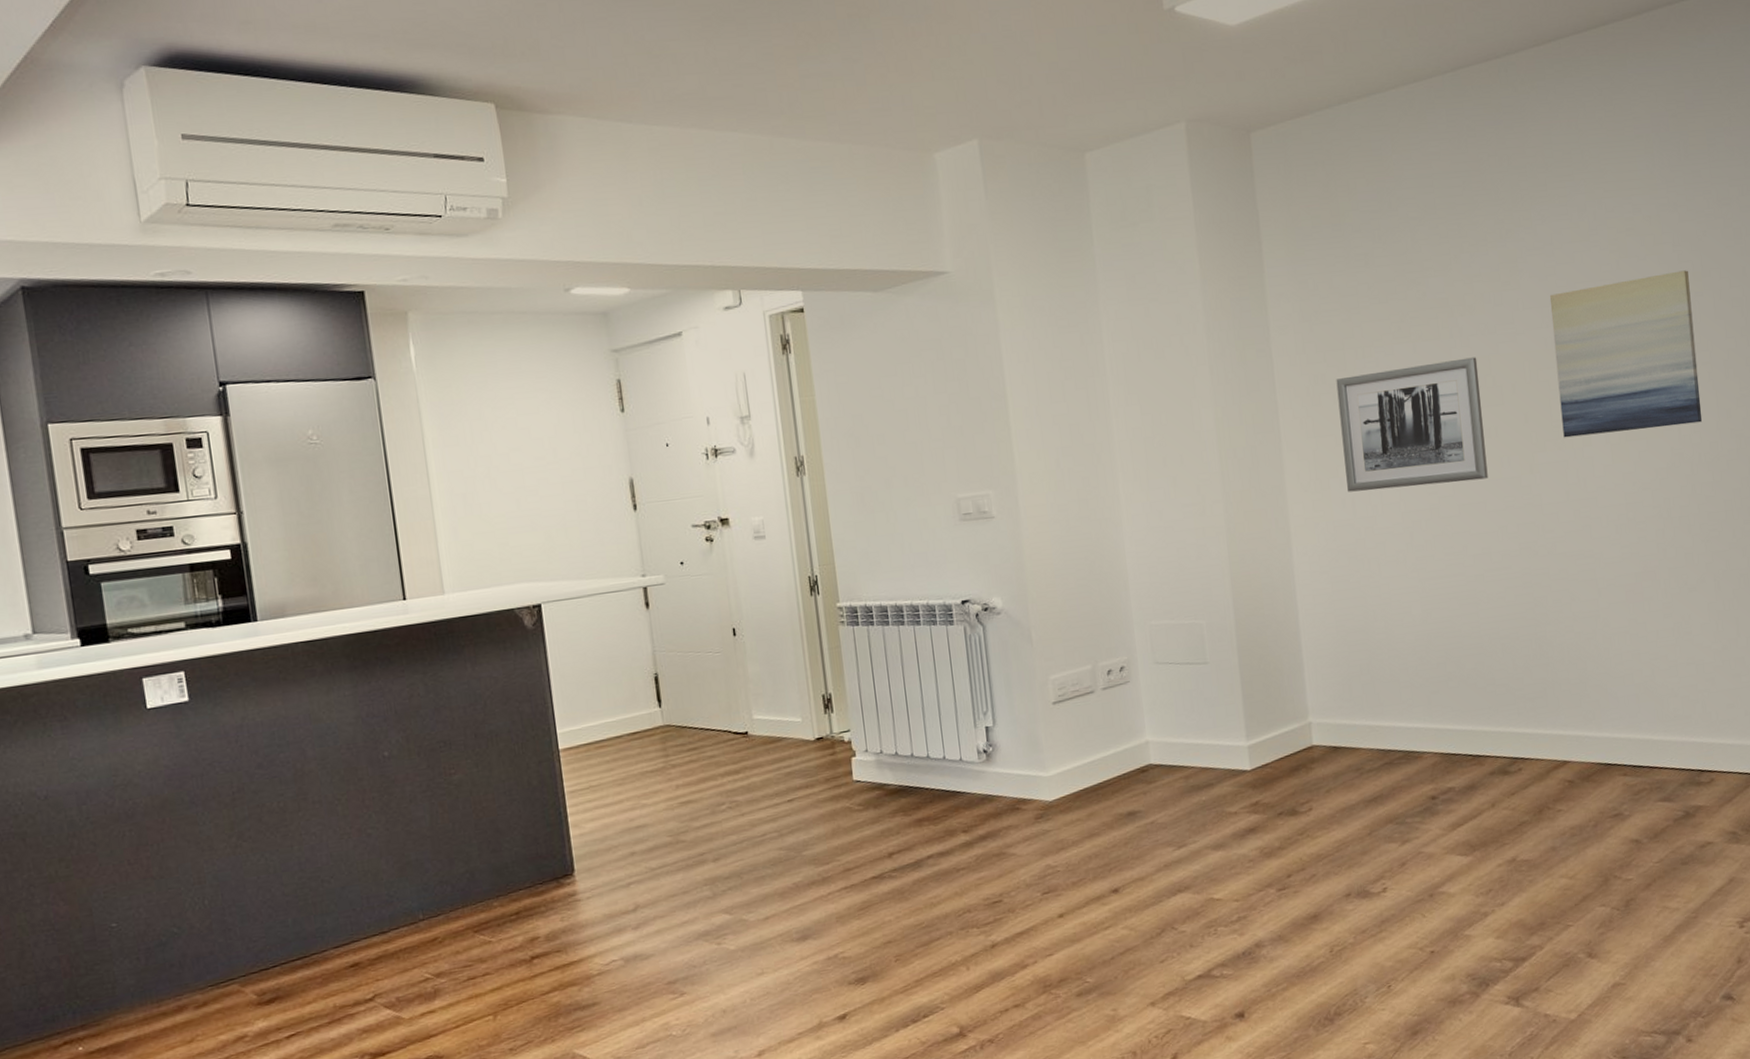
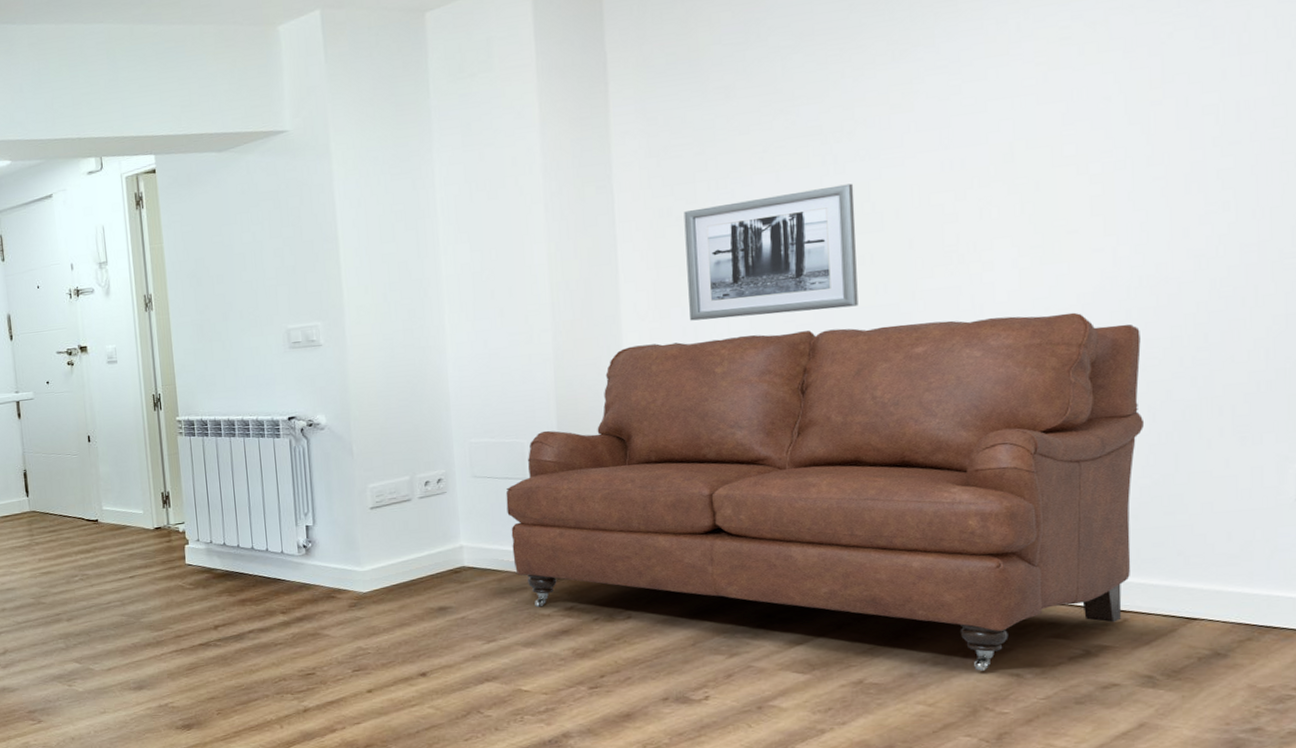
sofa: none [1187,486,1713,840] -> present [505,312,1145,671]
wall art: present [1550,270,1703,438] -> none [951,77,1148,263]

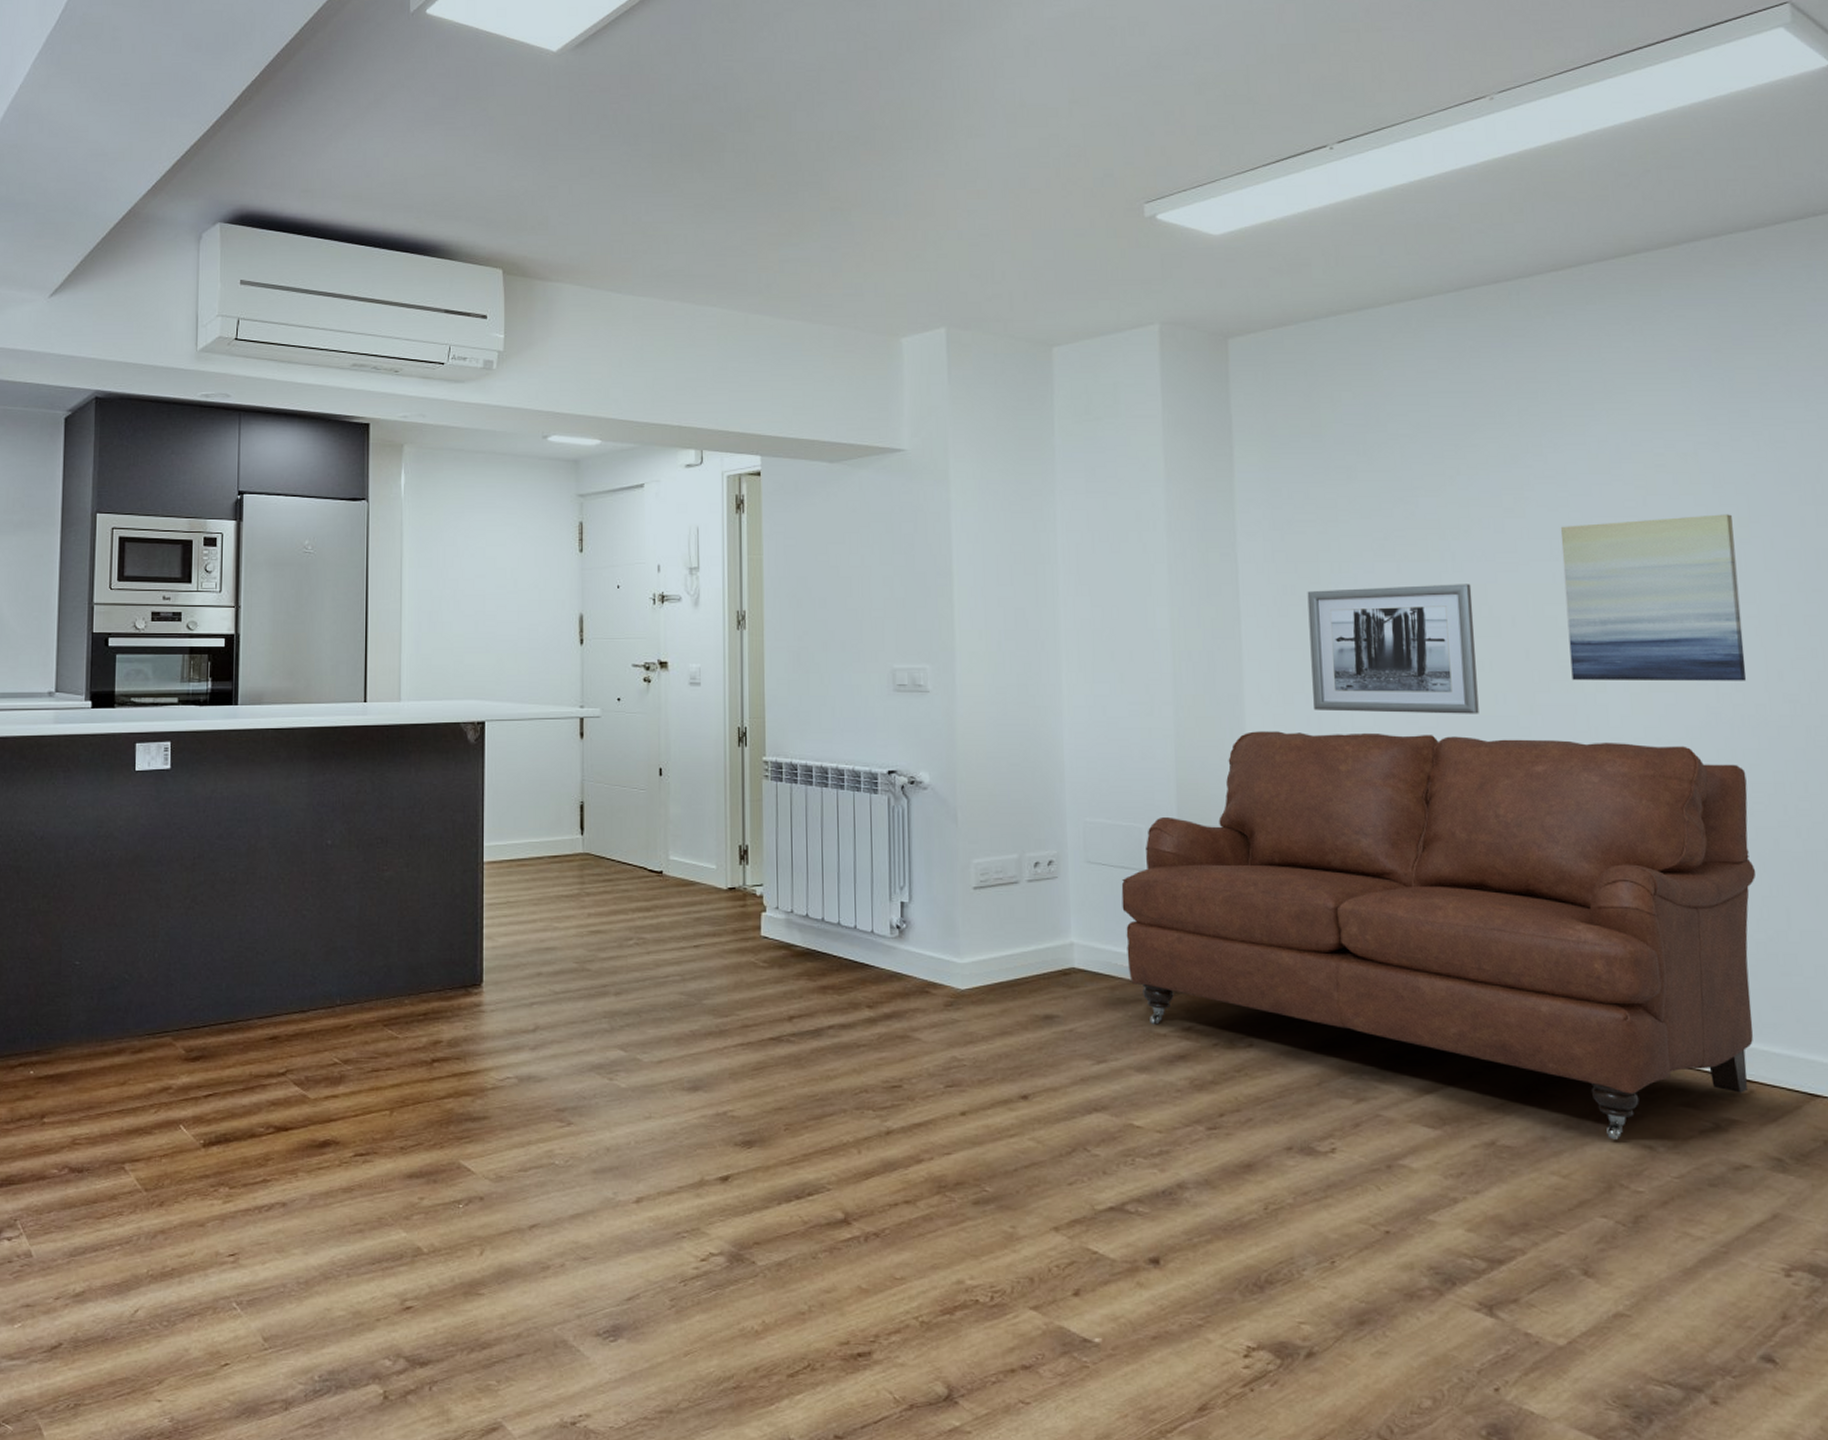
wall art: none [951,77,1148,263] -> present [1560,514,1747,682]

